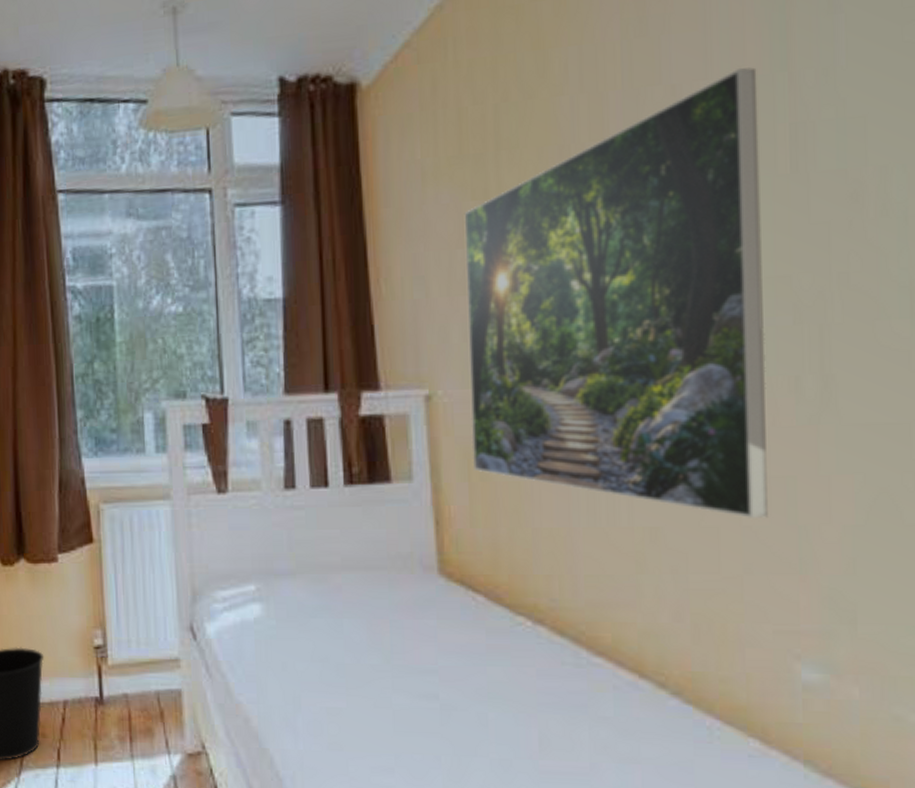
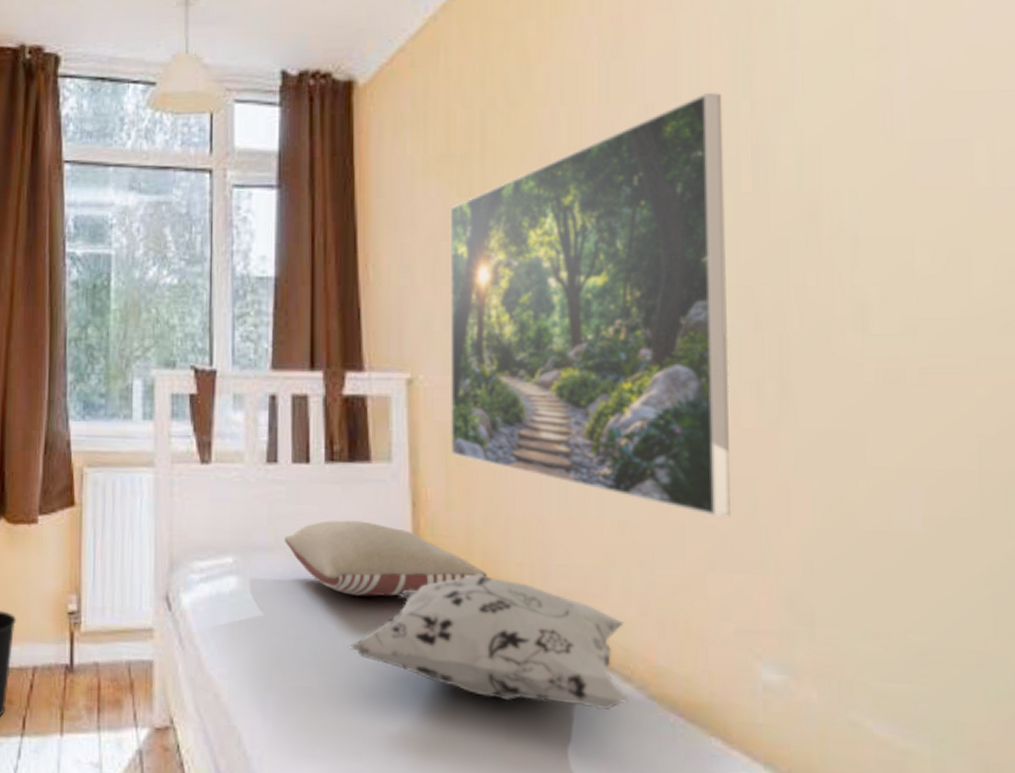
pillow: none [306,542,515,617] -> present [284,520,487,597]
decorative pillow: none [375,589,662,716] -> present [347,574,628,710]

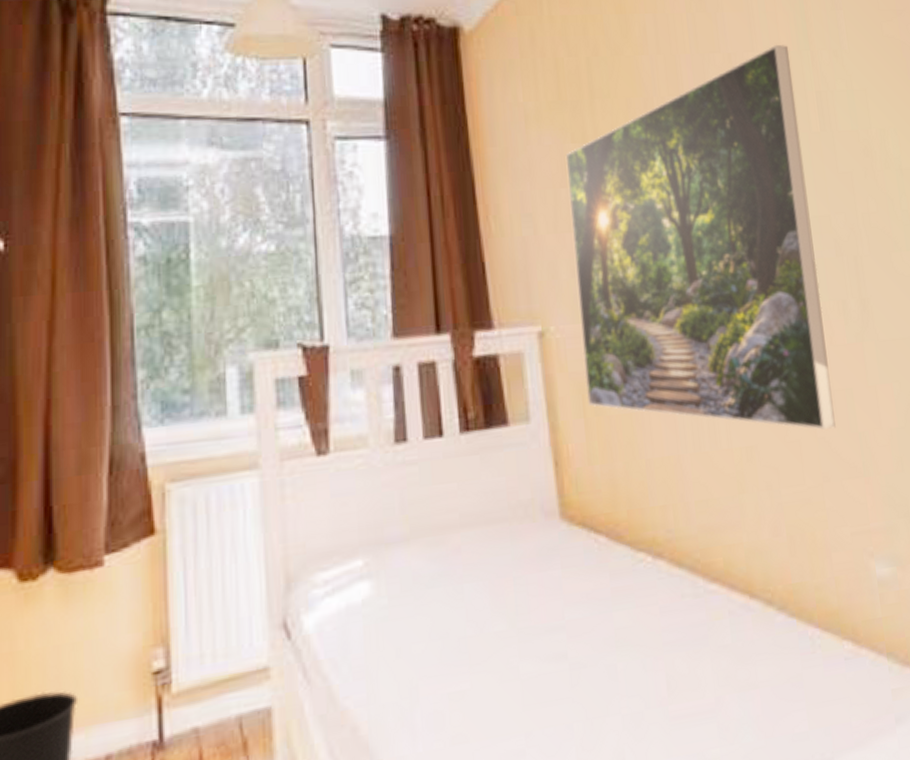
pillow: present [284,520,487,597] -> none [420,490,634,576]
decorative pillow: present [347,574,628,710] -> none [500,525,772,654]

